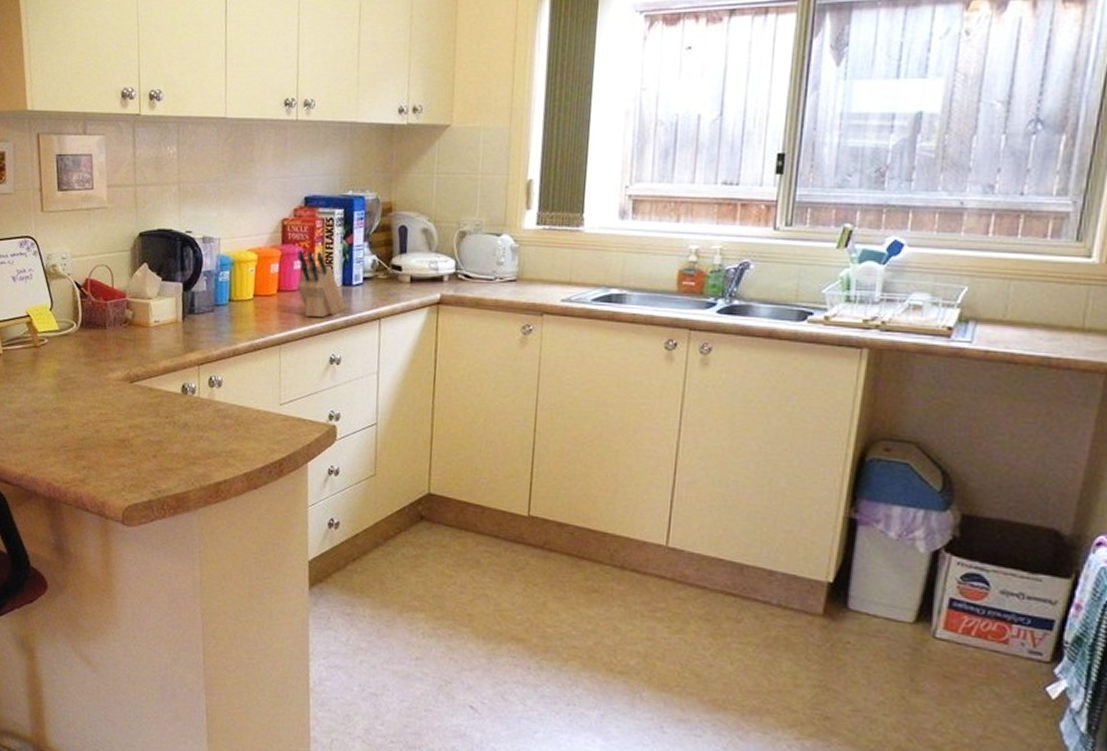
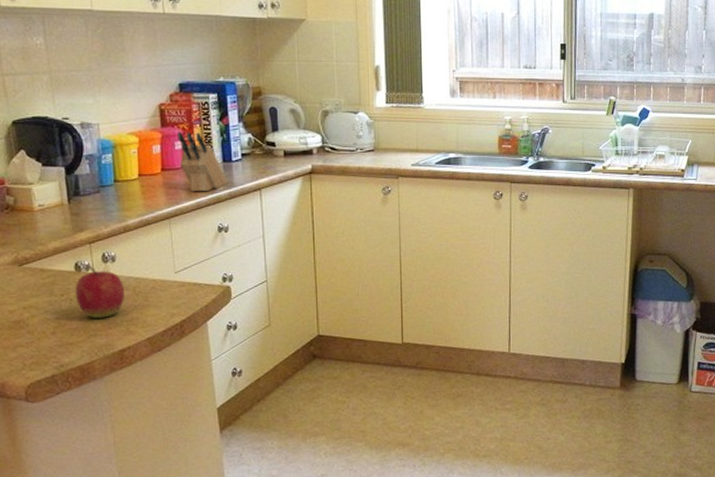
apple: none [178,388,227,446] -> present [75,265,124,318]

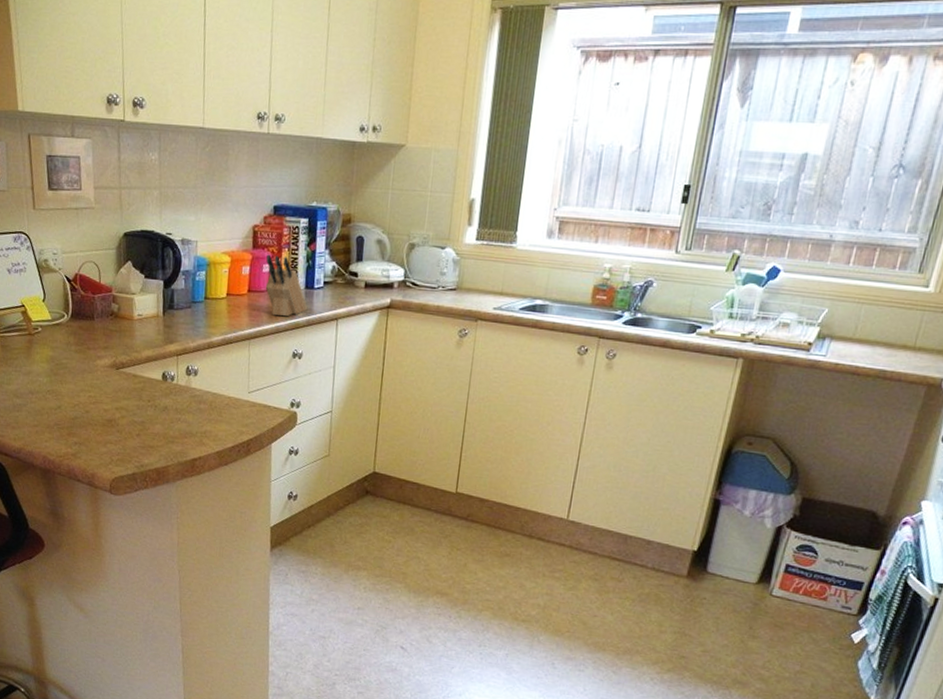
apple: present [75,265,124,318] -> none [159,375,202,427]

